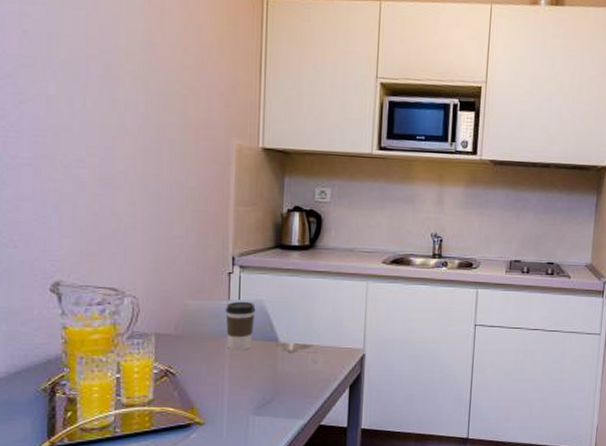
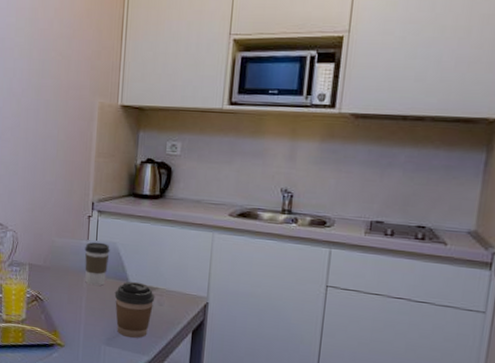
coffee cup: none [263,342,309,402] -> present [114,282,155,338]

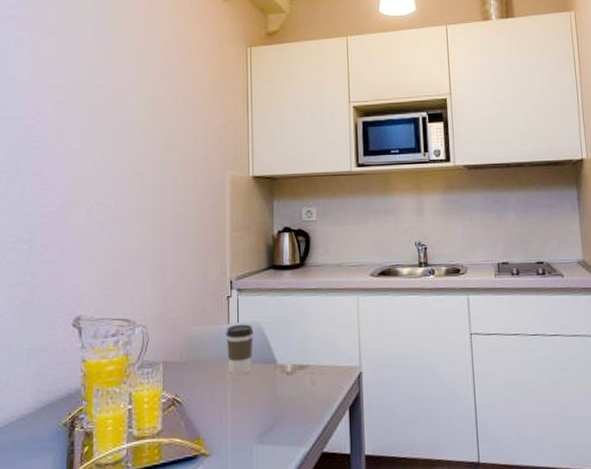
coffee cup: present [114,282,155,338] -> none [262,363,307,429]

